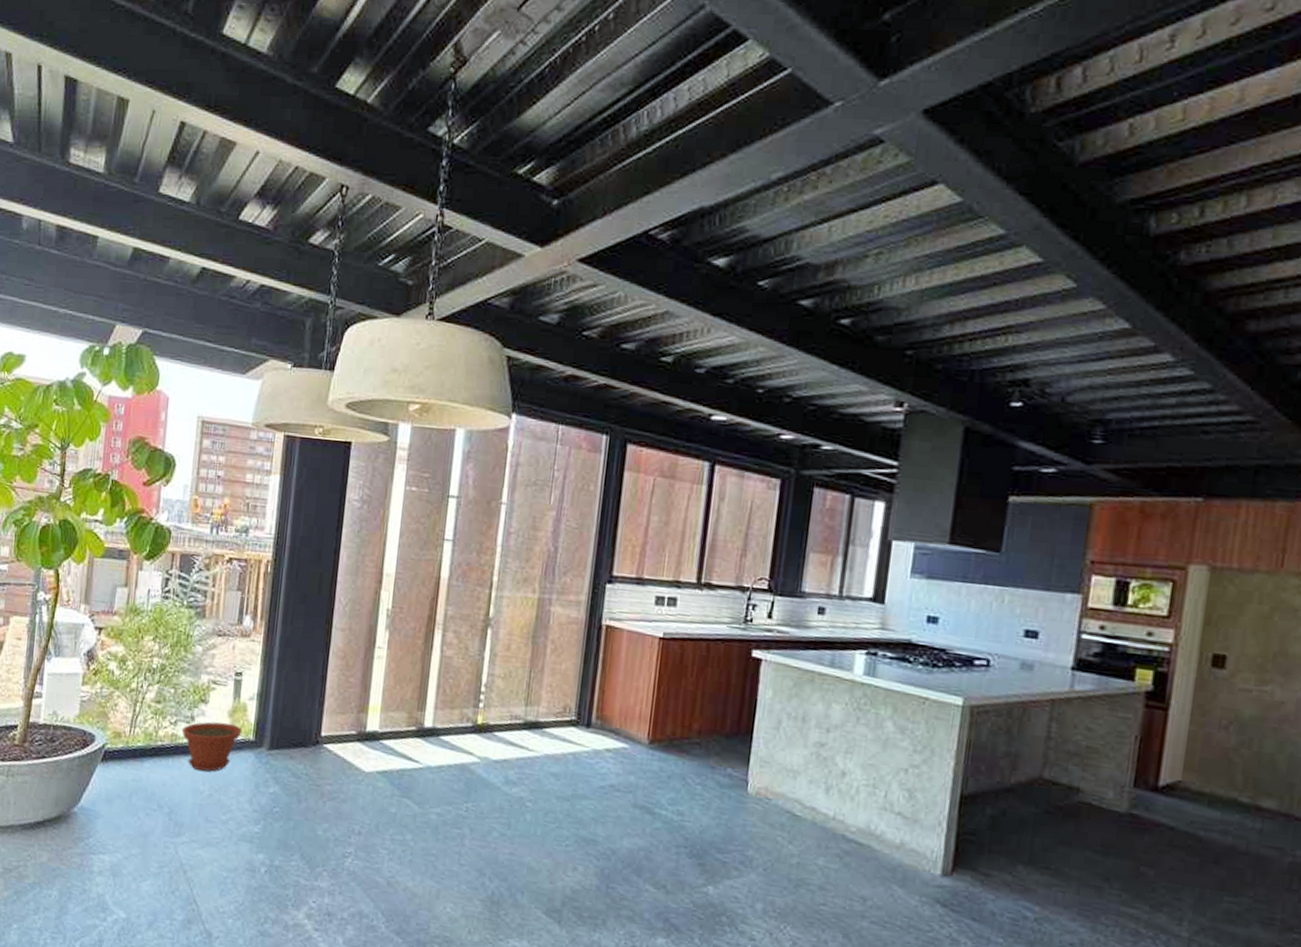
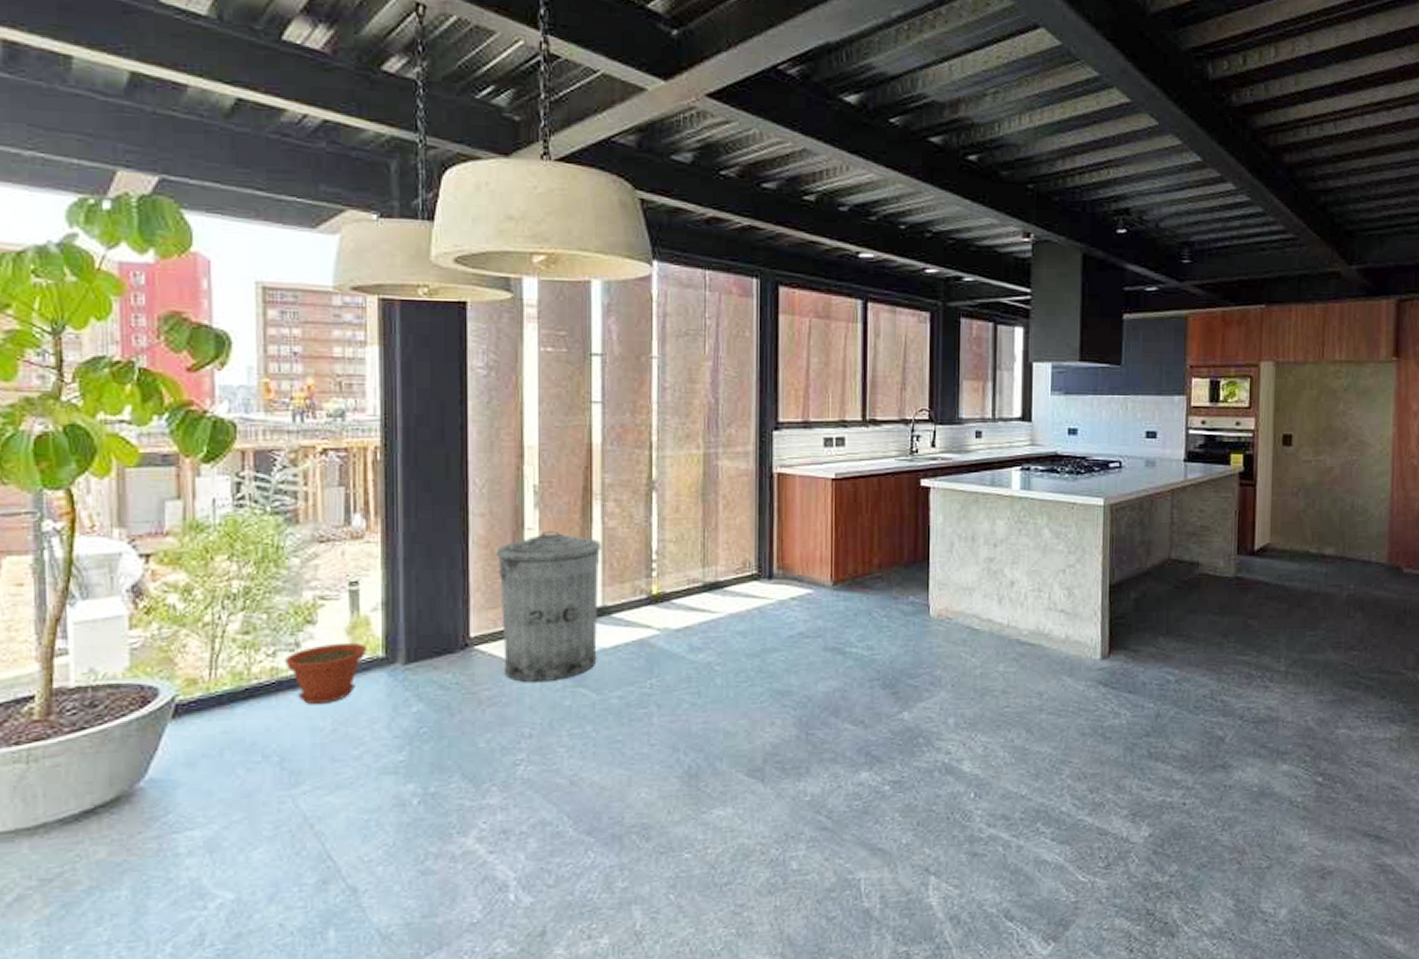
trash can: none [344,651,438,788] -> present [496,530,602,683]

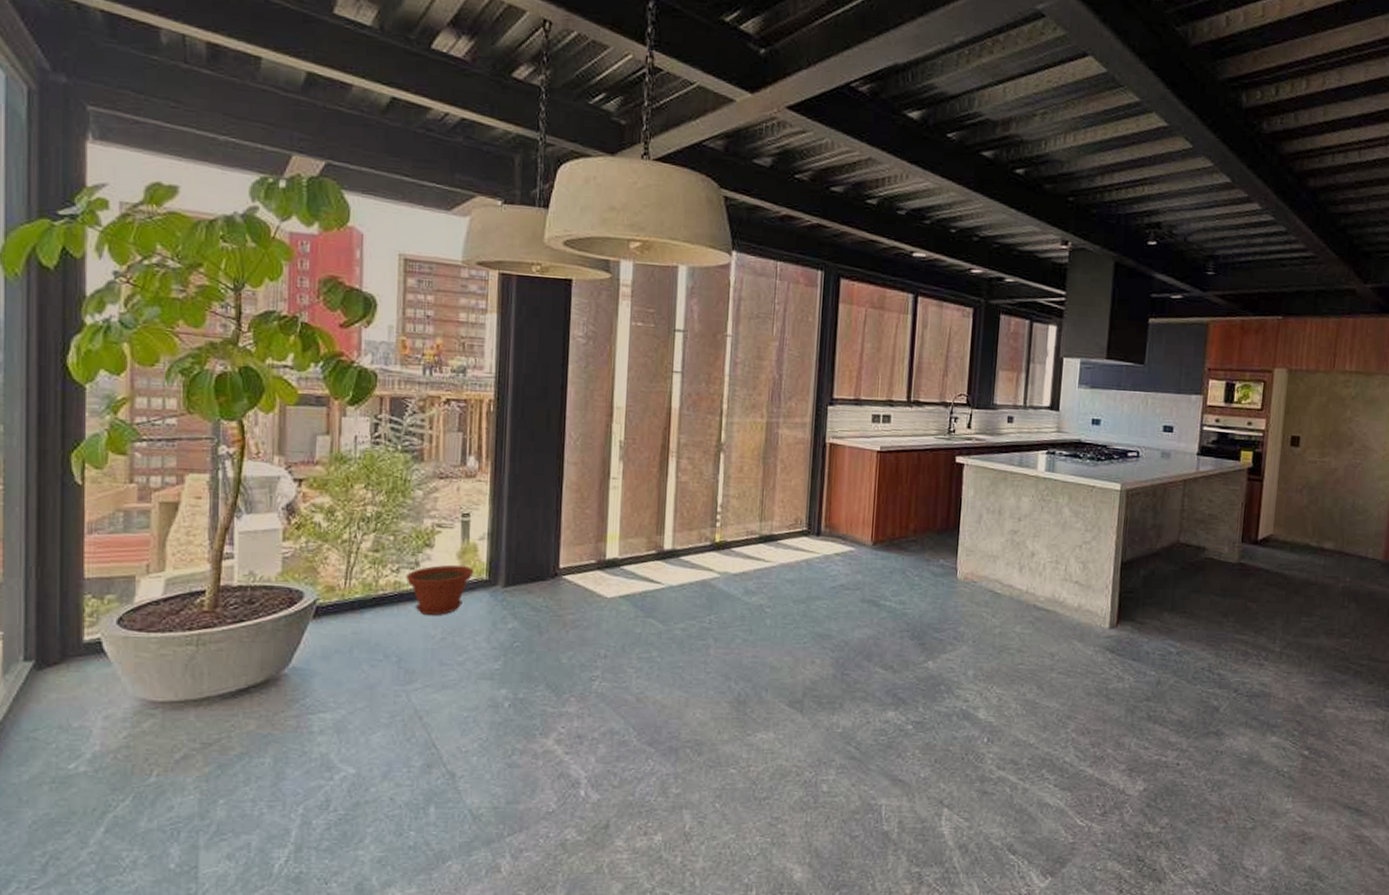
trash can: present [496,530,602,683] -> none [585,480,675,611]

